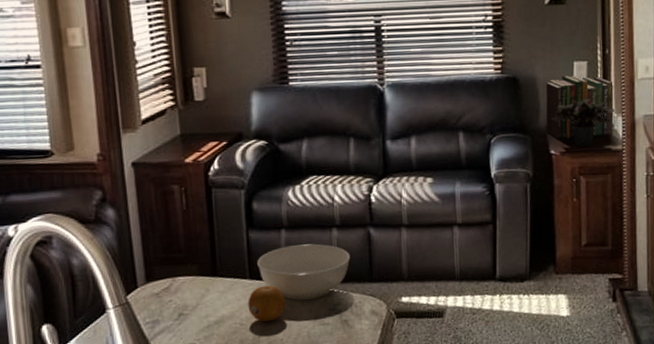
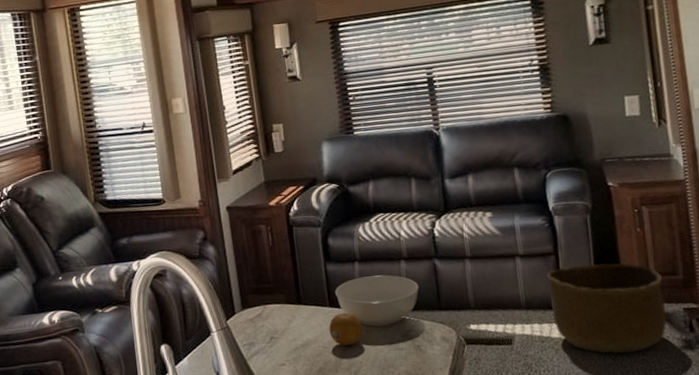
basket: none [483,233,593,325] -> present [546,263,667,354]
books: present [545,75,614,139] -> none [597,109,674,172]
potted plant: present [553,98,615,147] -> none [608,130,673,178]

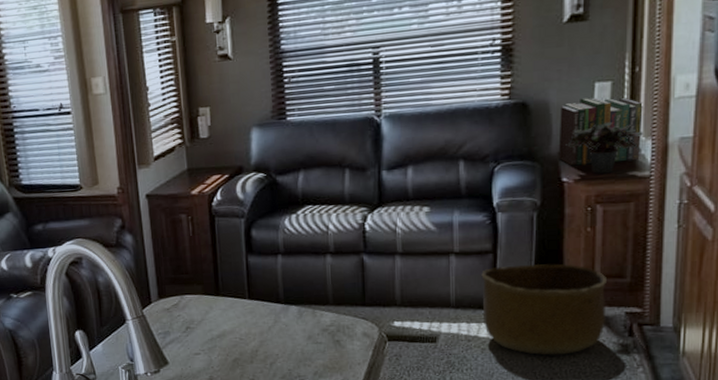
fruit: present [329,312,363,346] -> none [246,305,282,338]
bowl: present [335,275,419,327] -> none [255,269,344,320]
books: none [597,109,674,172] -> present [558,97,643,166]
potted plant: none [608,130,673,178] -> present [567,121,643,174]

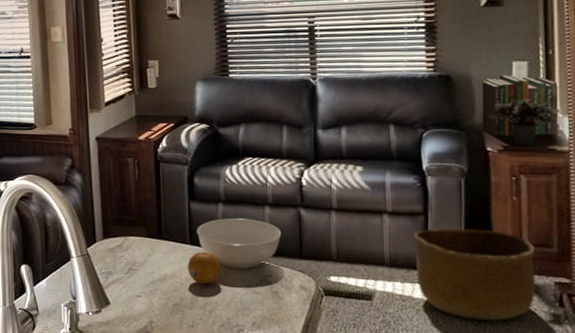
fruit: none [246,305,282,338] -> present [187,251,221,285]
bowl: none [255,269,344,320] -> present [197,218,282,268]

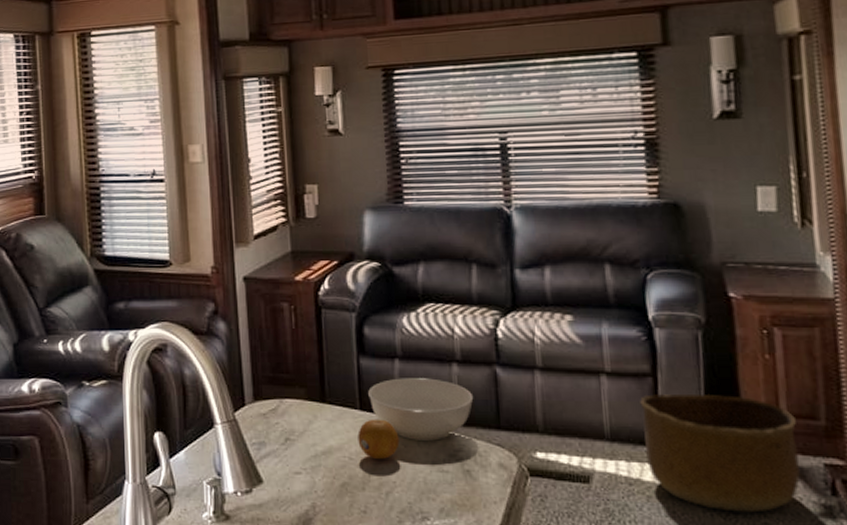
books: present [481,75,559,137] -> none [718,202,820,280]
potted plant: present [490,98,560,146] -> none [731,231,820,292]

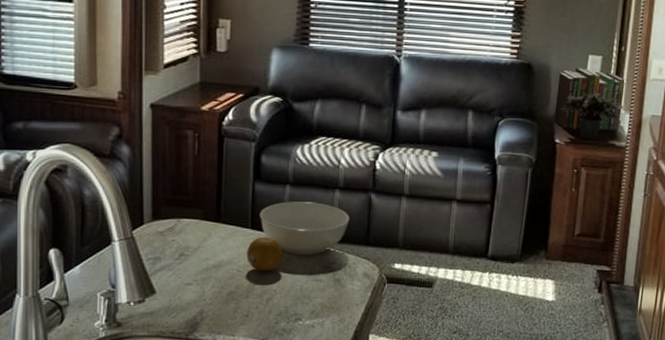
basket: present [640,393,800,513] -> none [477,217,584,307]
books: none [718,202,820,280] -> present [554,67,625,131]
potted plant: none [731,231,820,292] -> present [562,92,623,140]

